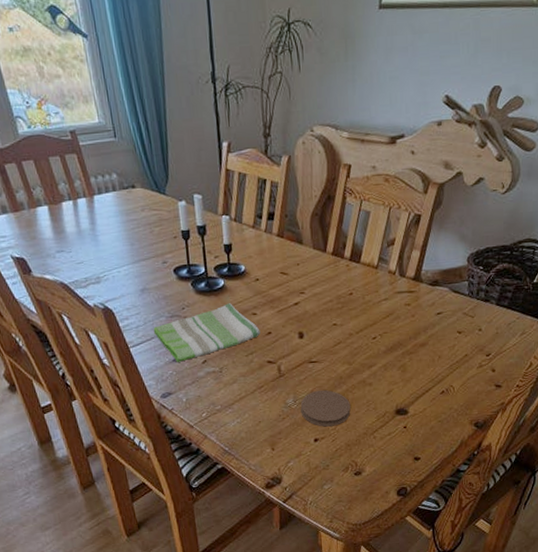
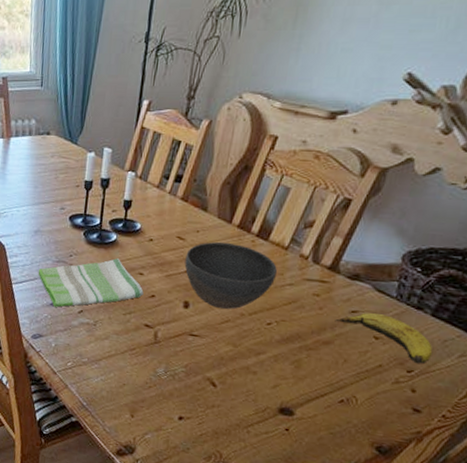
bowl: none [291,270,372,333] -> present [184,241,277,309]
coaster: present [300,389,351,427] -> none [170,366,227,409]
banana: none [426,311,502,348] -> present [334,313,433,365]

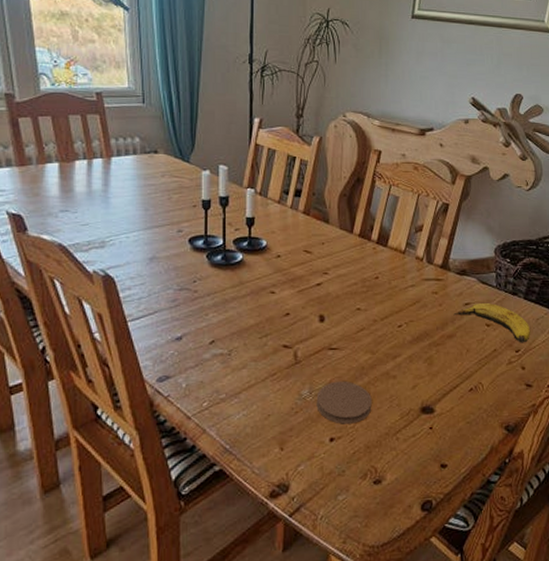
dish towel: present [38,258,144,307] -> none [158,279,278,341]
coaster: none [170,366,227,409] -> present [316,381,372,424]
bowl: present [184,241,277,309] -> none [315,251,399,317]

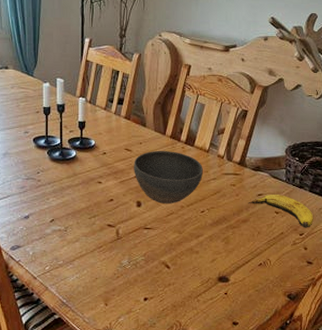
bowl: none [315,251,399,317] -> present [134,150,203,204]
coaster: present [316,381,372,424] -> none [134,254,178,288]

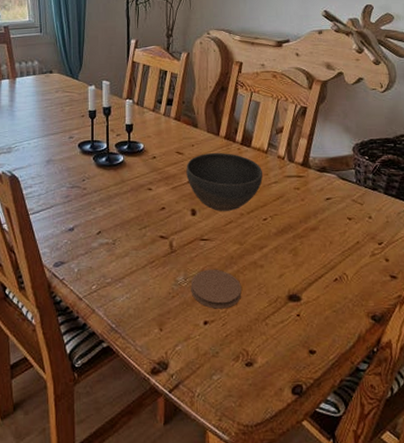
coaster: none [134,254,178,288] -> present [190,269,242,309]
banana: present [248,195,314,228] -> none [315,198,393,236]

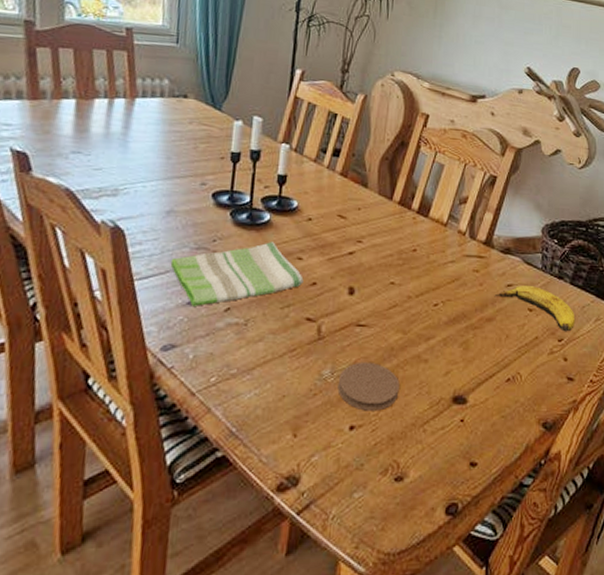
dish towel: none [54,178,155,232] -> present [170,242,304,306]
bowl: present [186,152,263,211] -> none [347,219,438,292]
banana: none [315,198,393,236] -> present [494,286,576,332]

